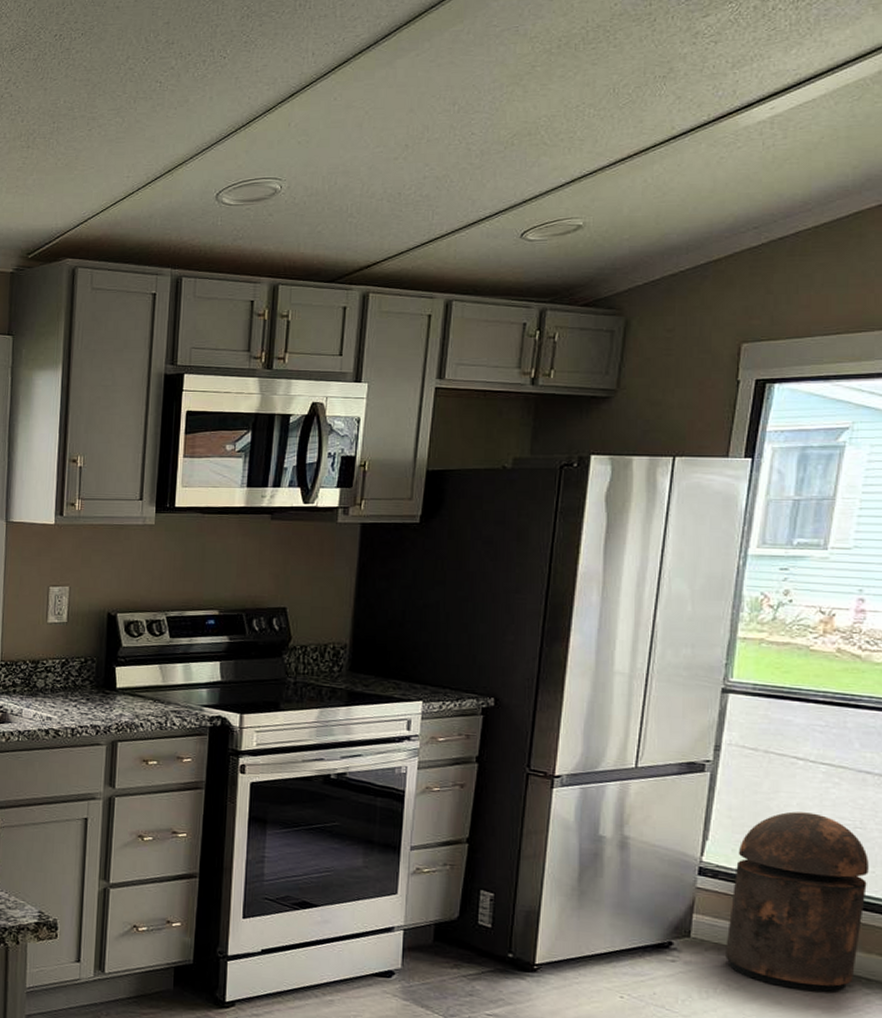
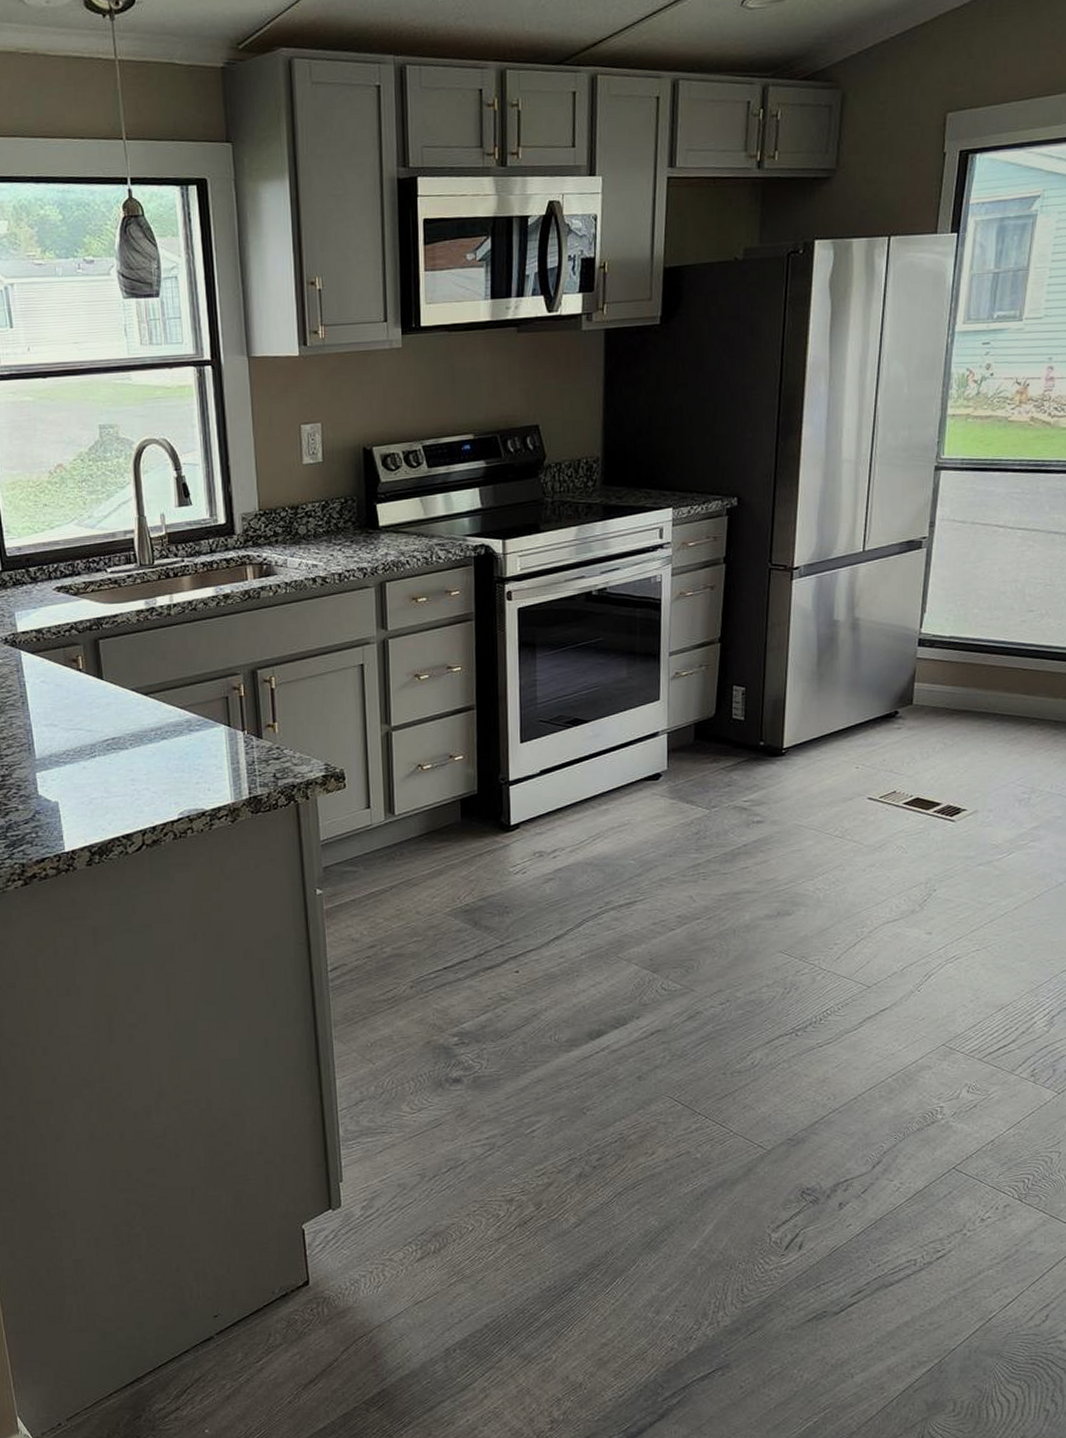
trash can: present [725,811,869,993] -> none [942,576,1056,739]

